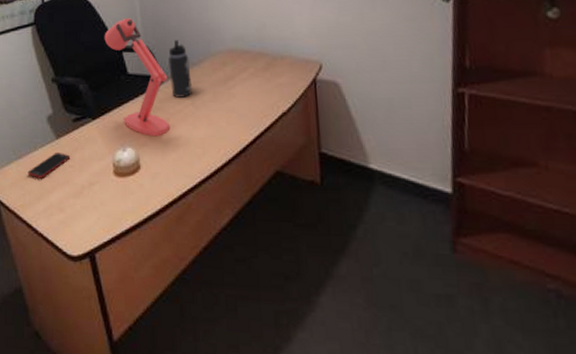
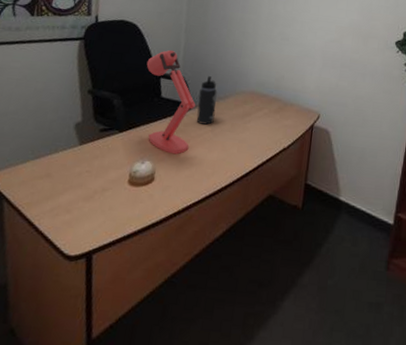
cell phone: present [28,153,71,179] -> none [41,157,90,180]

